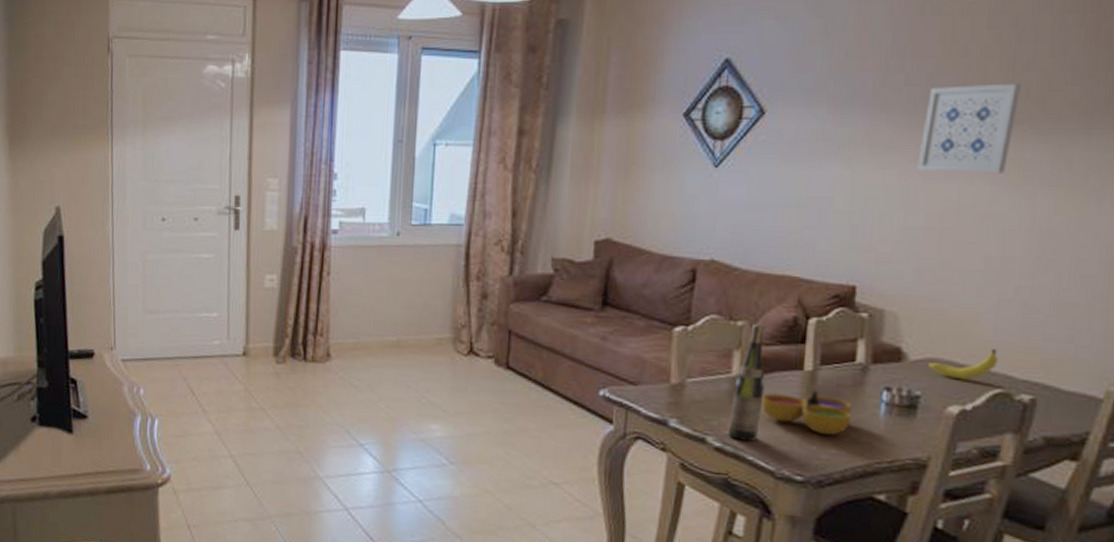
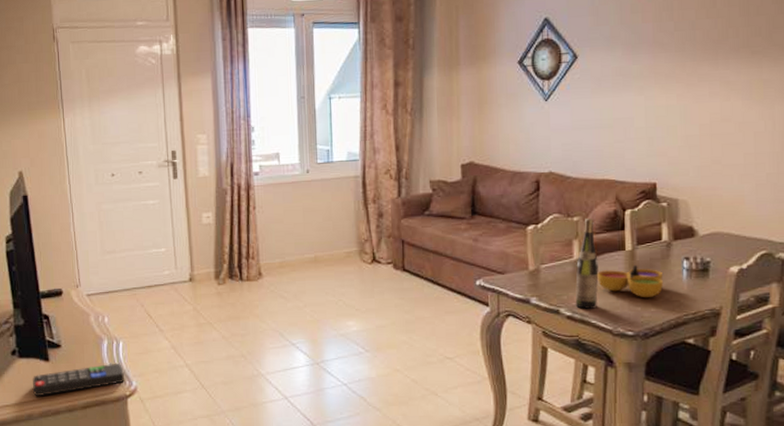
remote control: none [51,444,157,473] -> present [32,363,124,397]
wall art: present [917,83,1021,174] -> none [689,24,755,93]
banana: present [928,349,998,381] -> none [713,221,761,247]

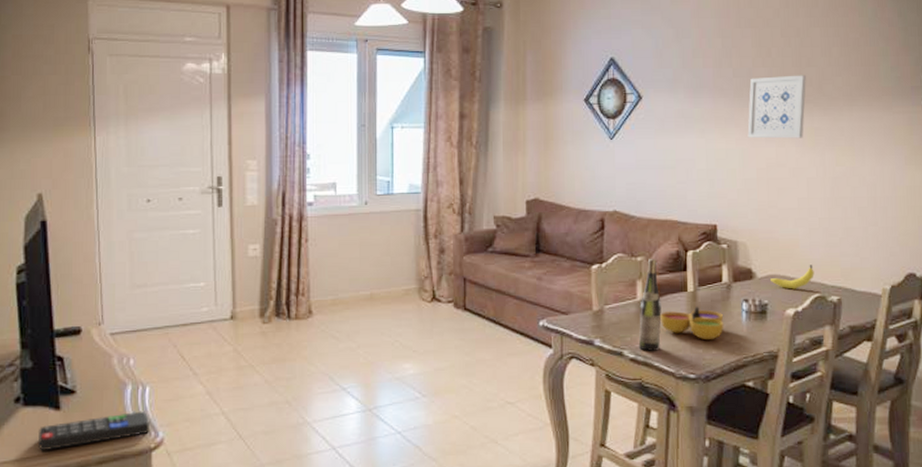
wall art: none [689,24,755,93] -> present [747,75,806,139]
banana: none [713,221,761,247] -> present [771,265,814,289]

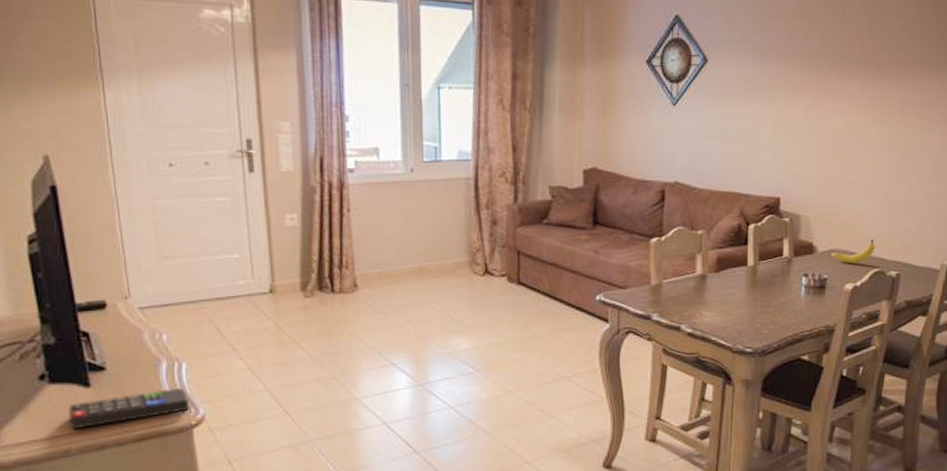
wine bottle: present [638,259,662,351] -> none [696,232,721,326]
decorative bowl: present [660,307,724,341] -> none [719,282,783,315]
wall art: present [747,75,806,139] -> none [816,39,880,108]

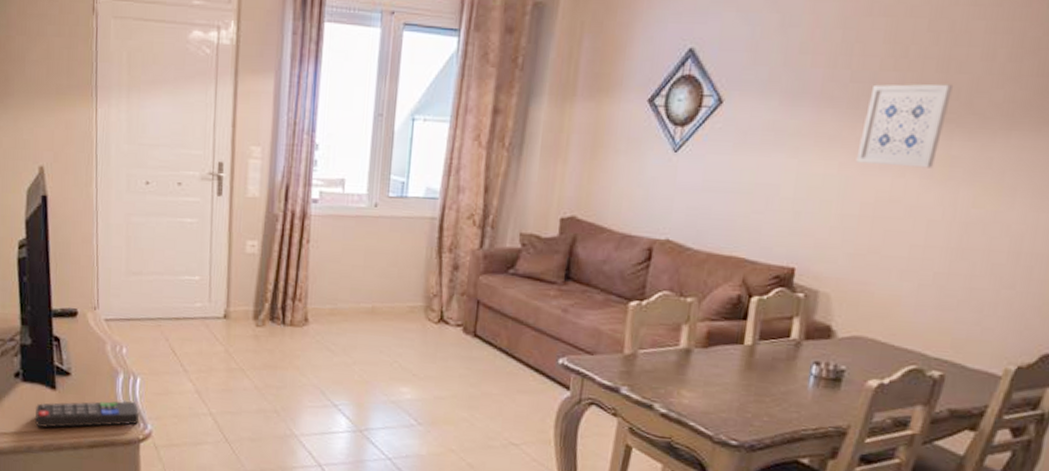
wall art: none [816,39,880,108] -> present [855,83,953,168]
banana: present [831,239,875,264] -> none [854,329,915,357]

